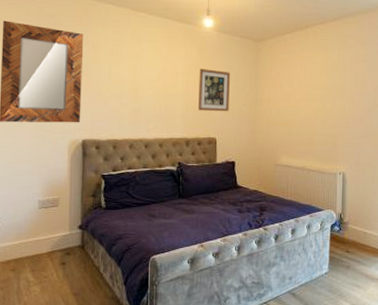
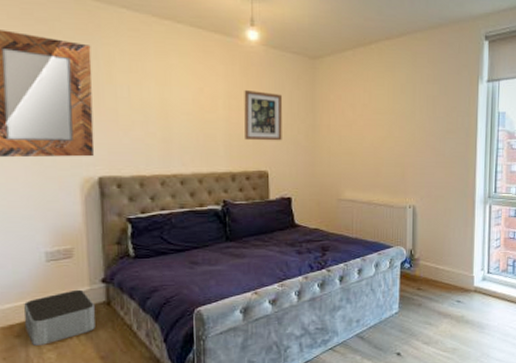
storage bin: none [18,233,73,279] -> present [23,289,96,346]

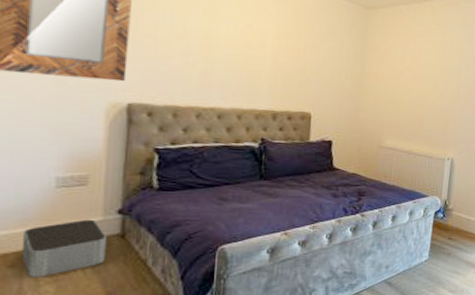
wall art: present [244,90,282,141] -> none [291,31,333,85]

